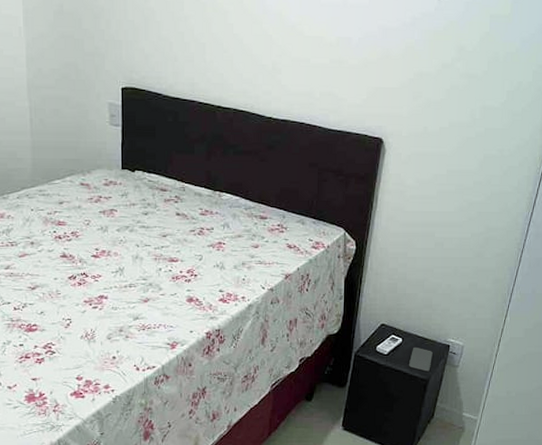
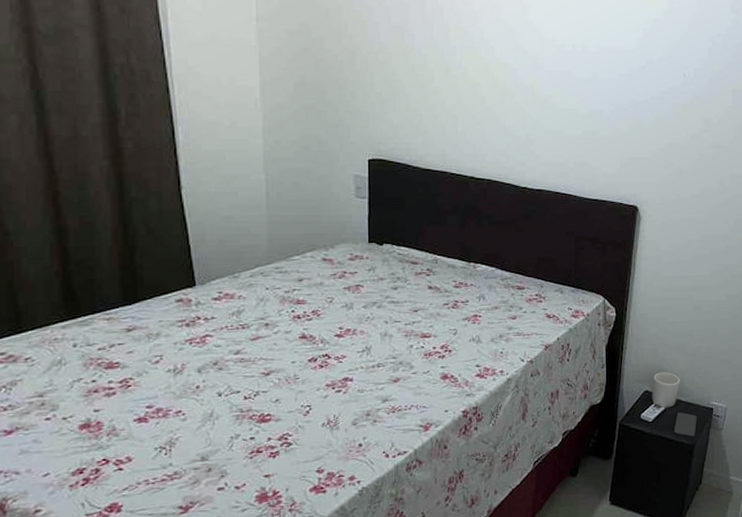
mug: none [388,307,418,342] -> present [652,372,680,408]

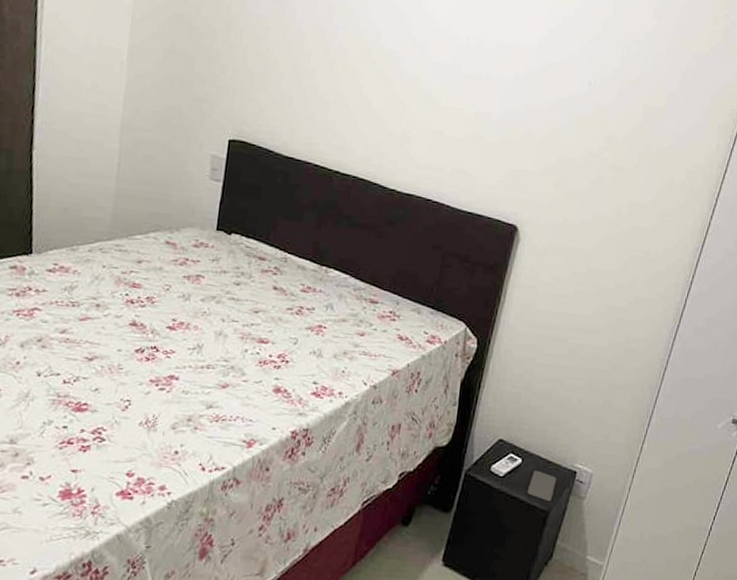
mug: present [652,372,680,408] -> none [506,420,542,464]

